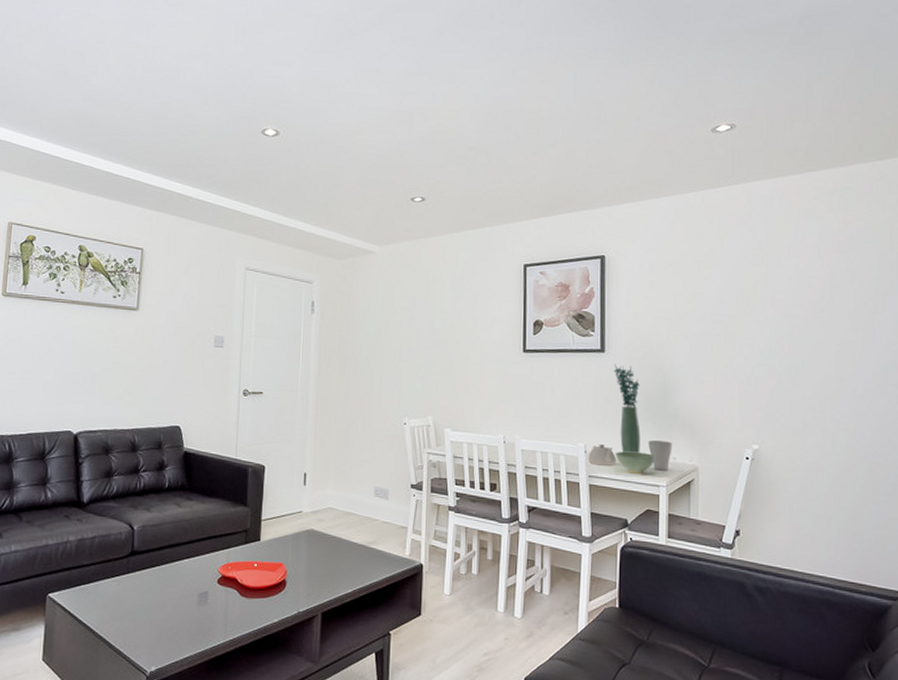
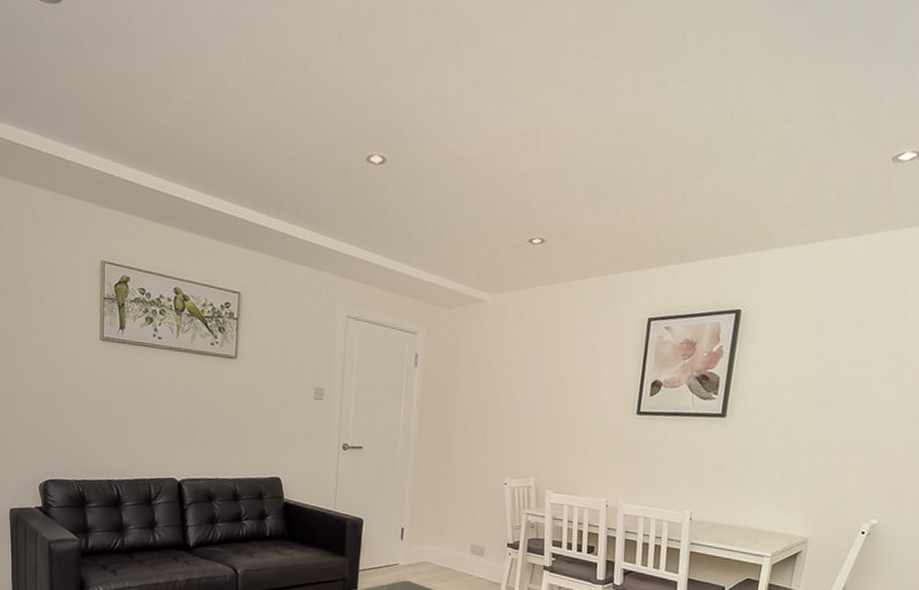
teapot: present [588,444,616,466] -> none [692,512,722,534]
vase: present [613,364,641,453] -> none [729,430,759,523]
bowl: present [615,451,656,474] -> none [721,520,765,544]
cup: present [648,440,673,471] -> none [757,510,785,542]

